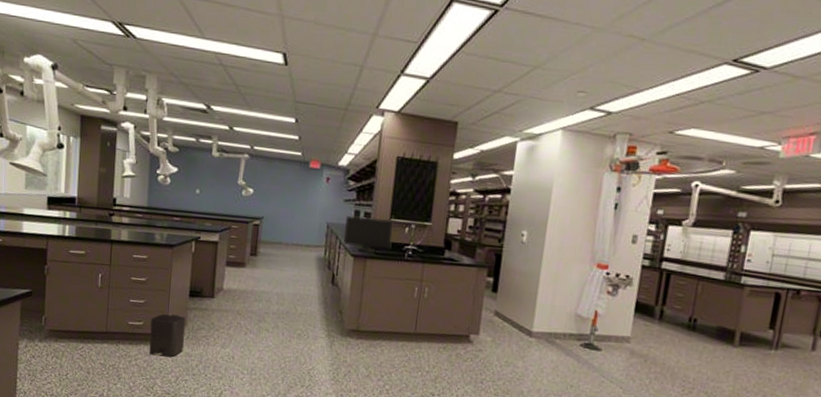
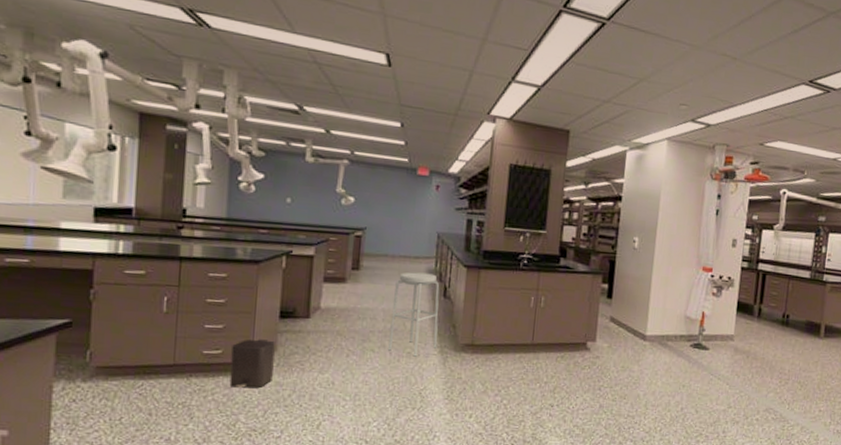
stool: none [281,259,328,339] -> present [388,272,440,357]
computer monitor: present [343,215,394,253] -> none [456,224,508,263]

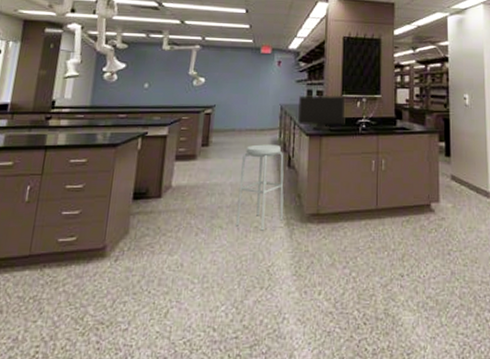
pedal bin: present [229,339,275,389] -> none [81,223,128,276]
computer monitor: none [456,224,508,263] -> present [298,95,346,130]

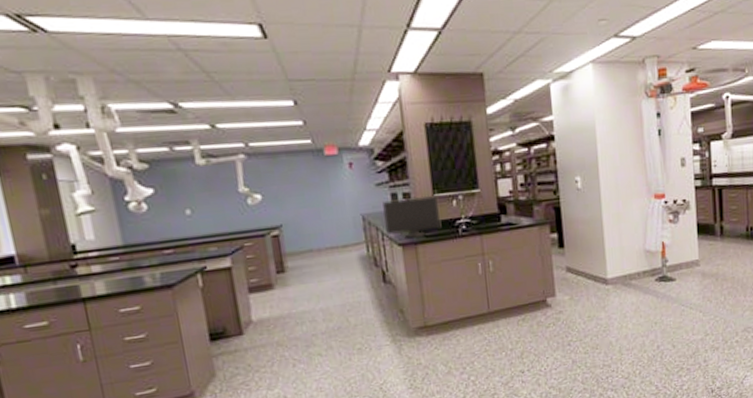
stool: present [236,144,284,231] -> none [328,260,389,352]

